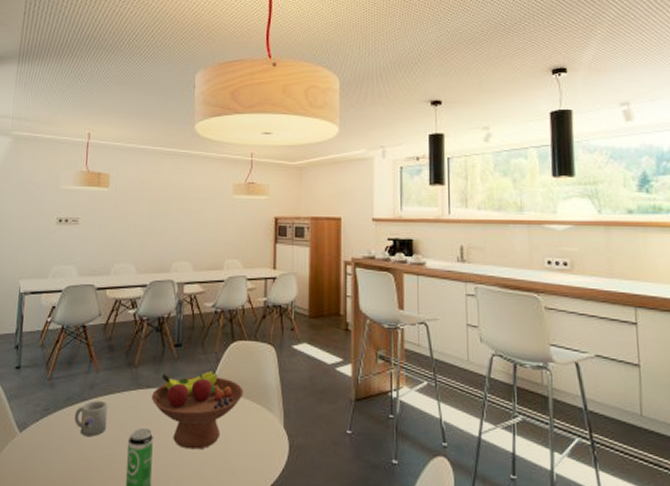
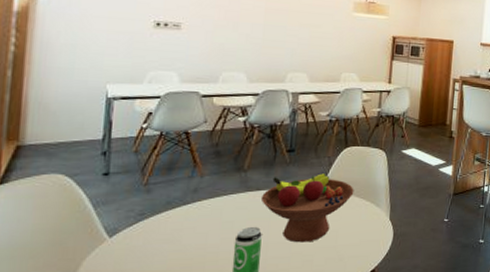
mug: present [74,400,108,436] -> none [174,203,214,237]

